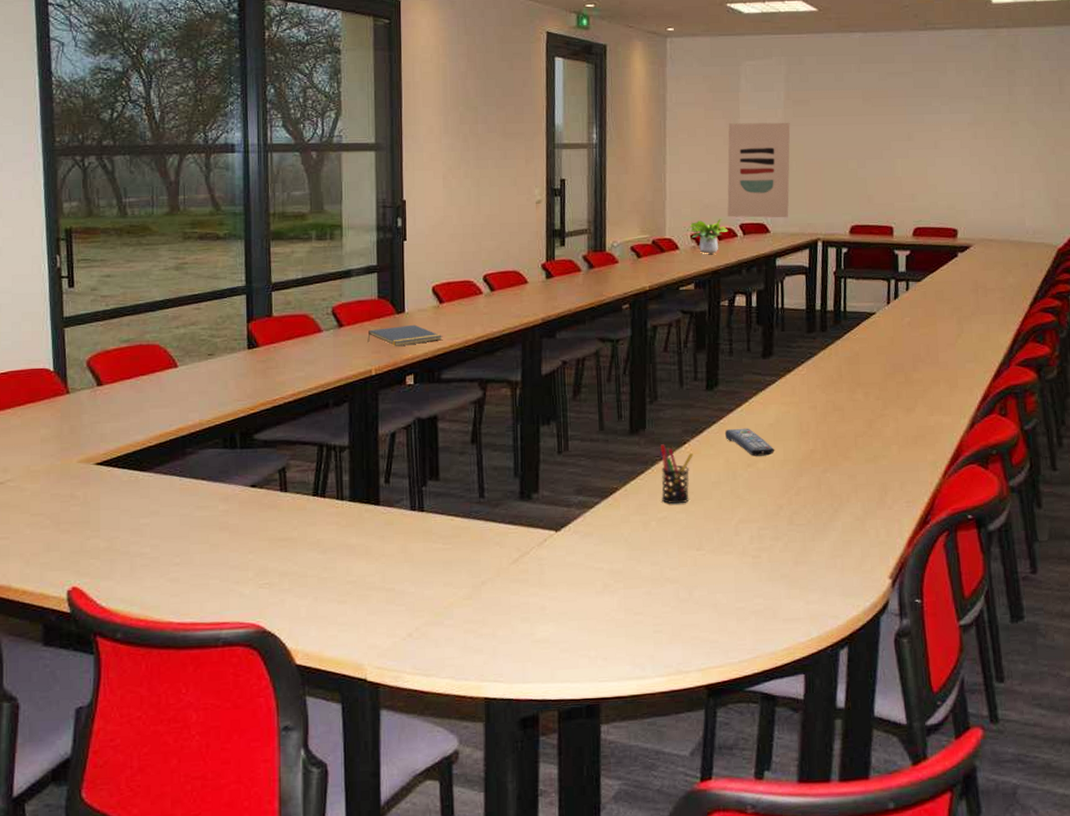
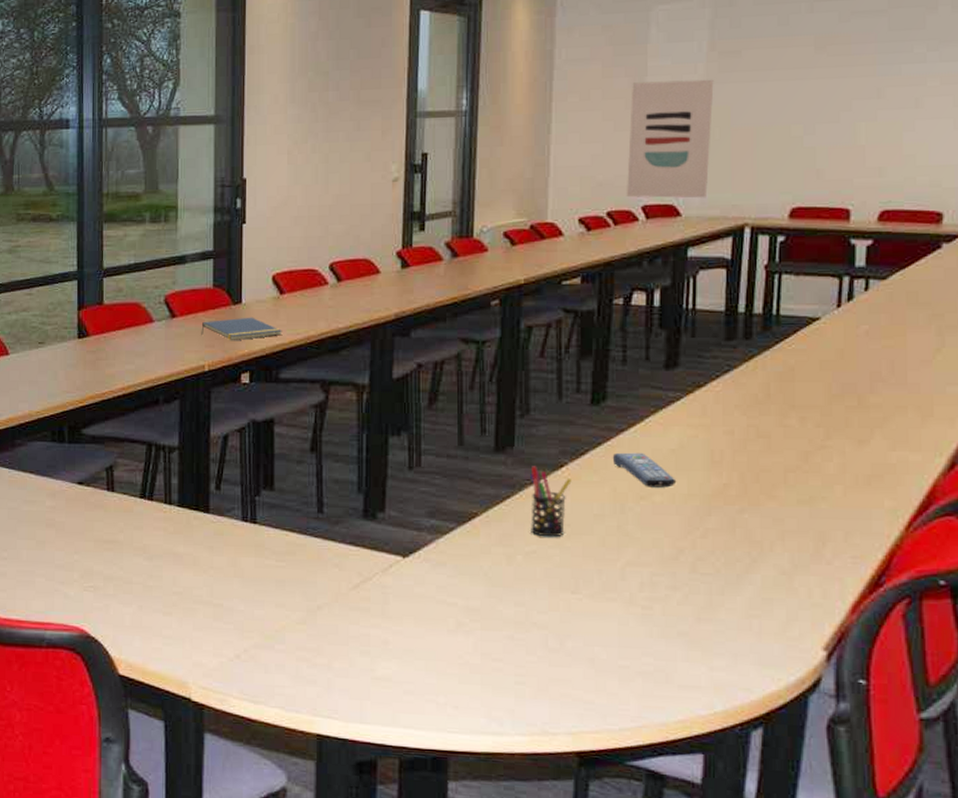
potted plant: present [687,219,729,255] -> none [574,199,627,243]

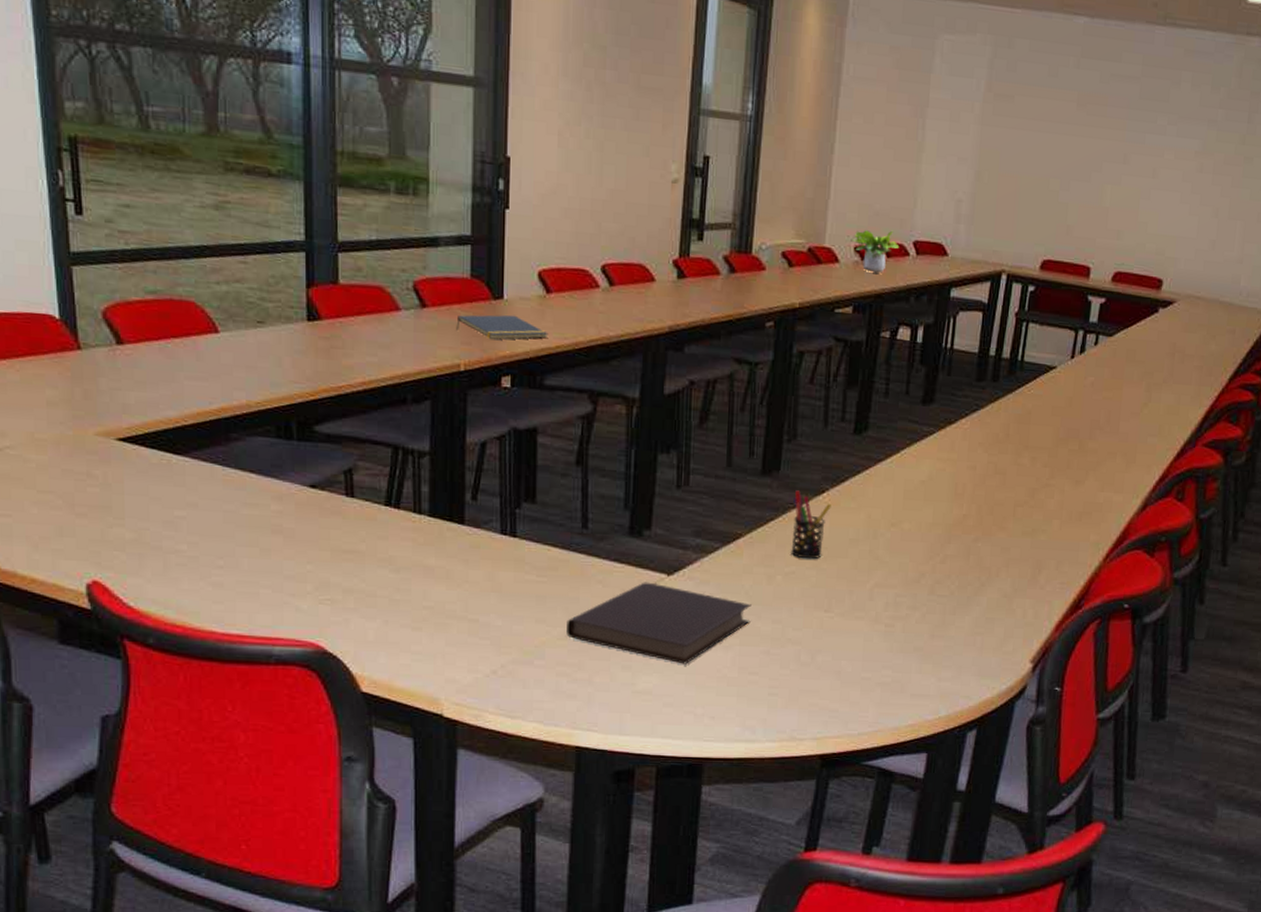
notebook: none [305,565,491,650] -> present [566,582,752,665]
potted plant: none [574,199,627,243] -> present [851,230,900,275]
remote control: present [612,452,677,488] -> none [869,481,924,516]
wall art: present [627,79,714,198] -> none [901,112,988,241]

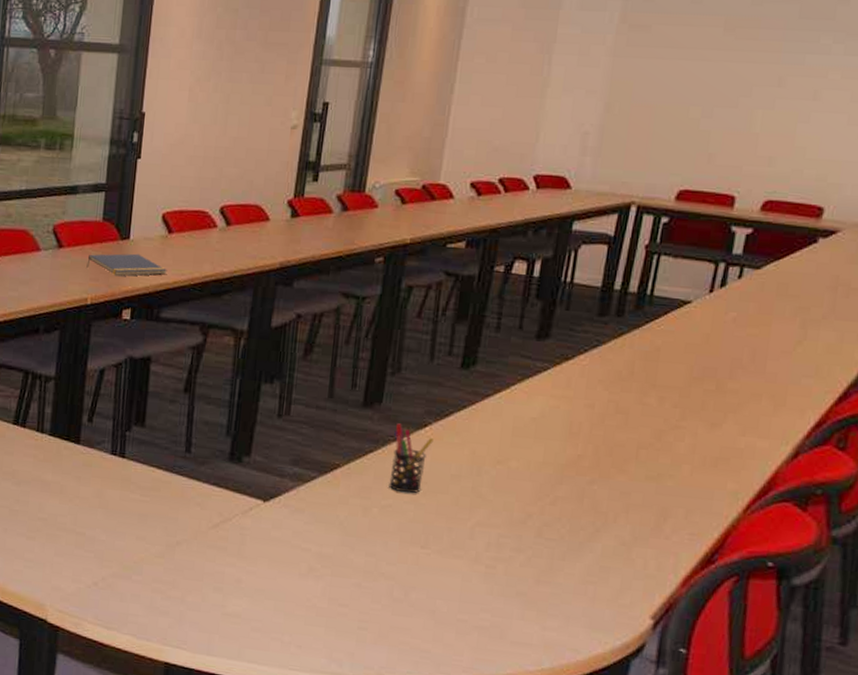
notebook: present [566,582,752,665] -> none [164,506,345,591]
potted plant: present [851,230,900,275] -> none [467,166,519,209]

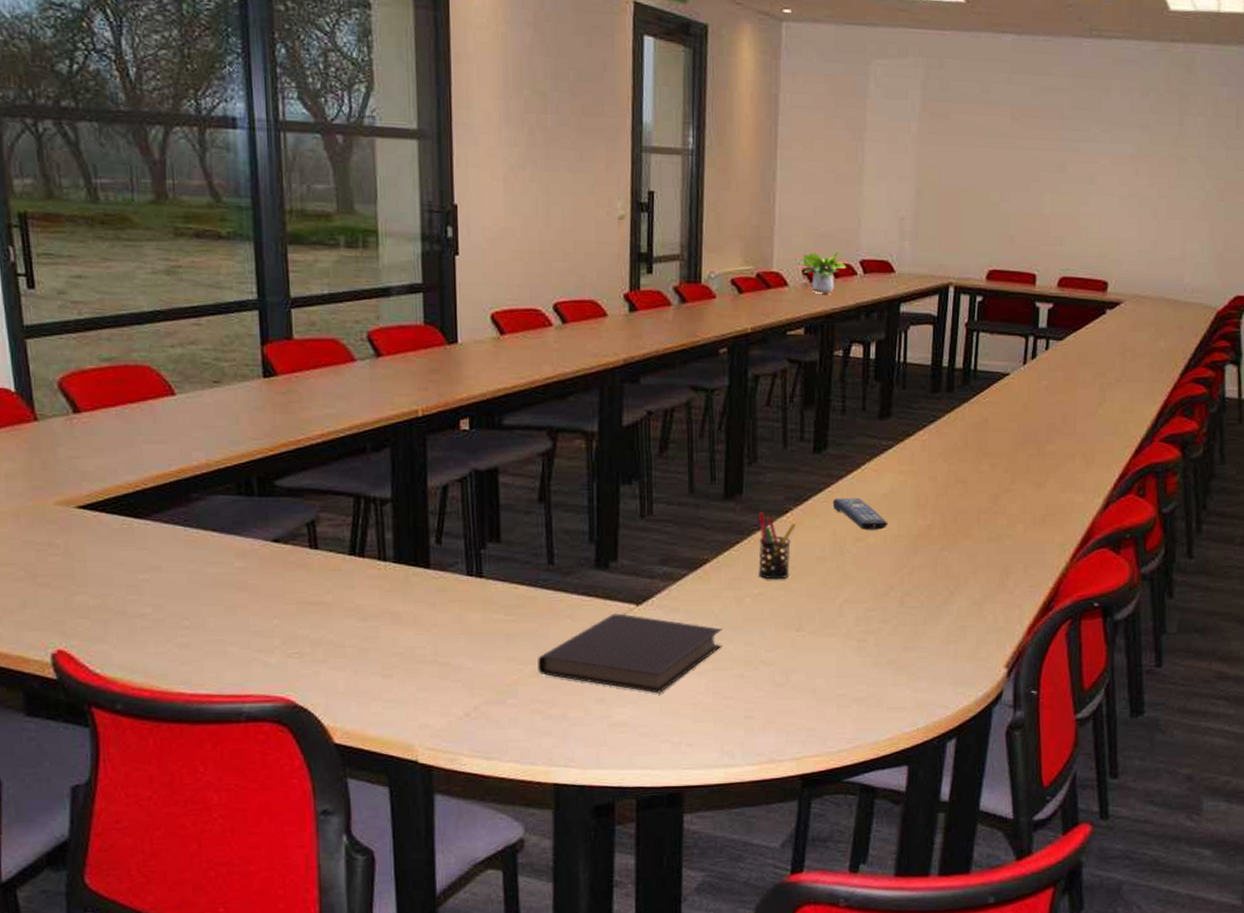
notepad: present [86,253,168,276] -> none [412,358,504,383]
notebook: none [164,506,345,591] -> present [538,613,722,693]
potted plant: none [467,166,519,209] -> present [798,252,847,295]
remote control: none [475,416,534,454] -> present [832,498,888,530]

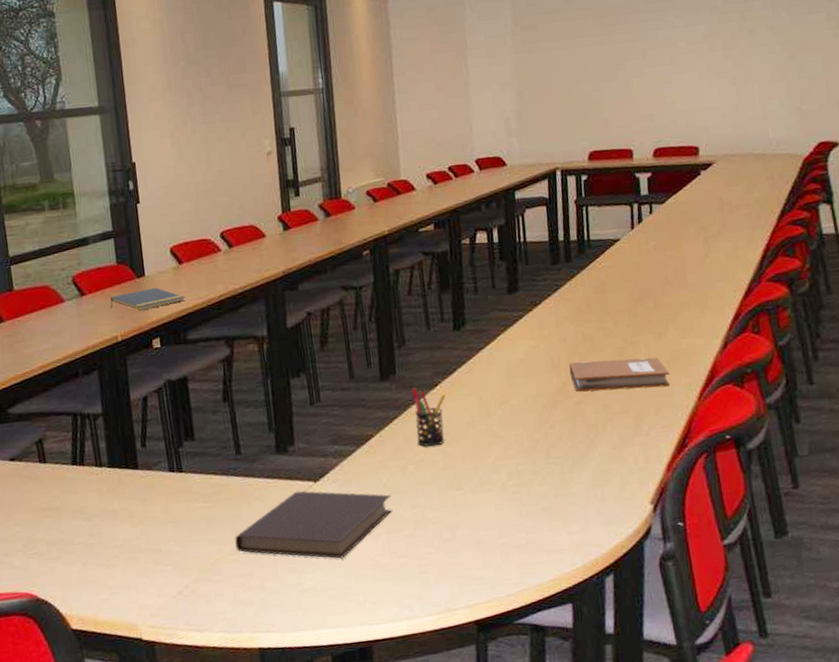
notepad: none [412,358,504,383] -> present [110,287,185,310]
potted plant: present [798,252,847,295] -> none [422,155,464,193]
remote control: present [832,498,888,530] -> none [475,365,528,393]
notebook: none [936,504,1044,543] -> present [569,357,671,392]

